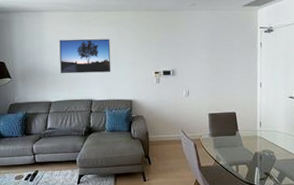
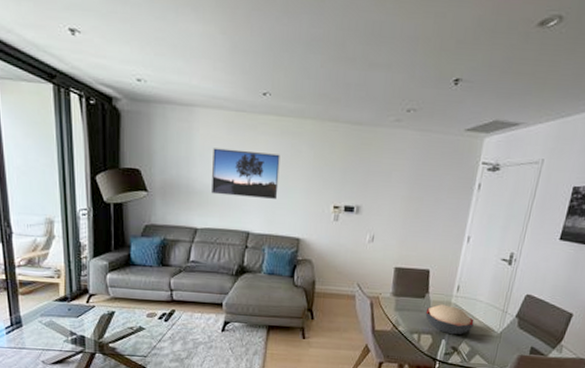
decorative bowl: none [238,138,278,163] -> present [425,304,474,335]

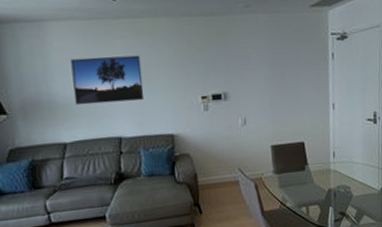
decorative bowl: present [425,304,474,335] -> none [308,172,355,201]

